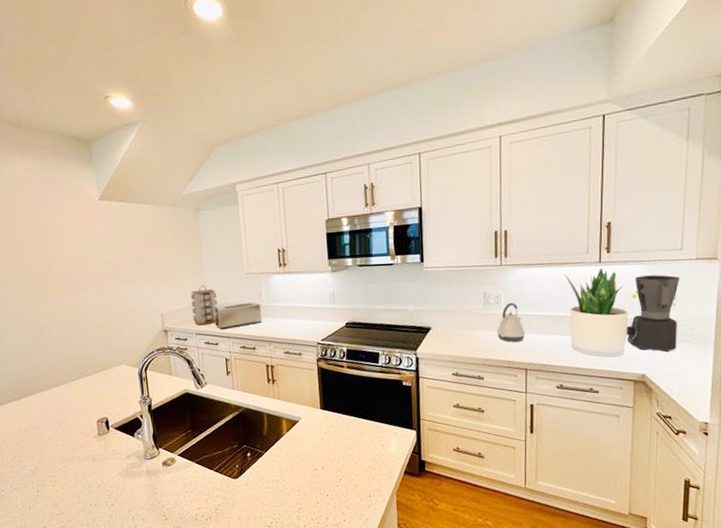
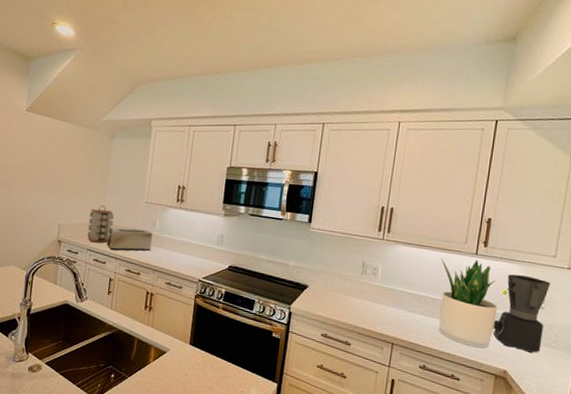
kettle: present [497,302,525,342] -> none [370,276,397,316]

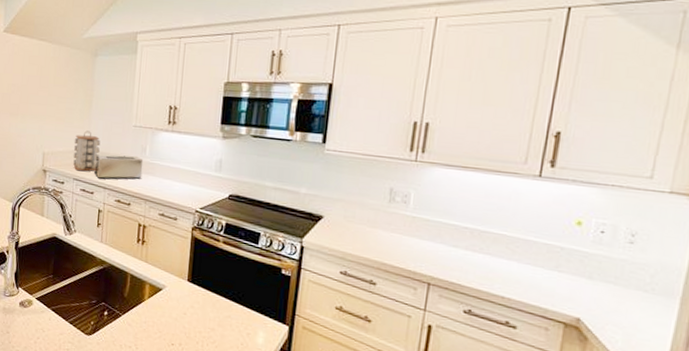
planter: present [438,258,498,349] -> none [489,182,569,291]
blender: present [493,274,550,353] -> none [562,200,644,298]

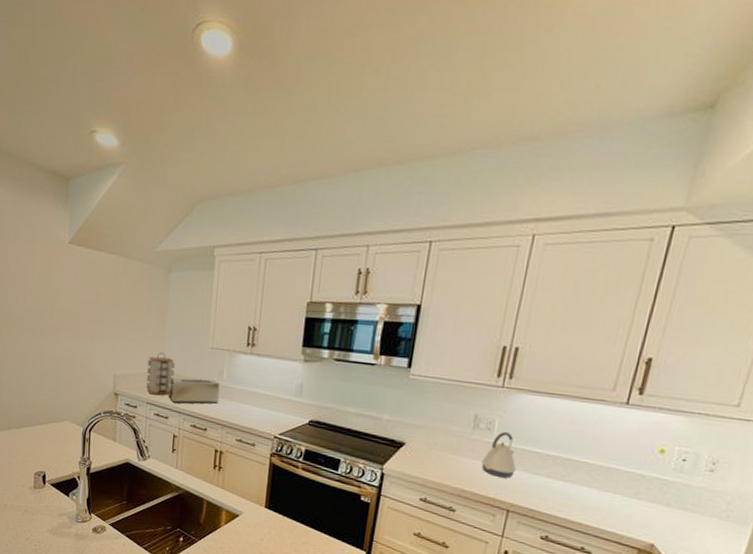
kettle: none [399,204,434,251] -> present [481,431,516,478]

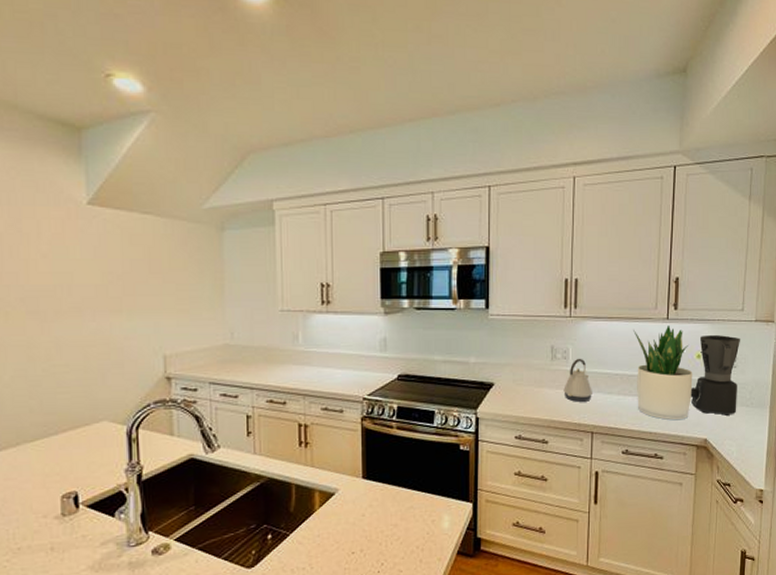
spice rack: present [146,352,175,395] -> none [205,322,240,373]
toaster: present [168,378,221,404] -> none [236,345,297,378]
planter: none [569,410,650,518] -> present [633,326,693,421]
blender: none [641,428,727,524] -> present [690,335,740,416]

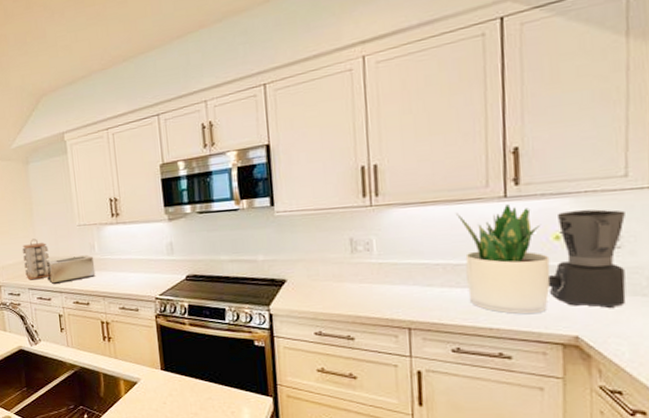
spice rack: none [205,322,240,373] -> present [22,238,49,280]
toaster: none [236,345,297,378] -> present [46,254,96,284]
kettle: present [563,358,592,402] -> none [369,249,406,296]

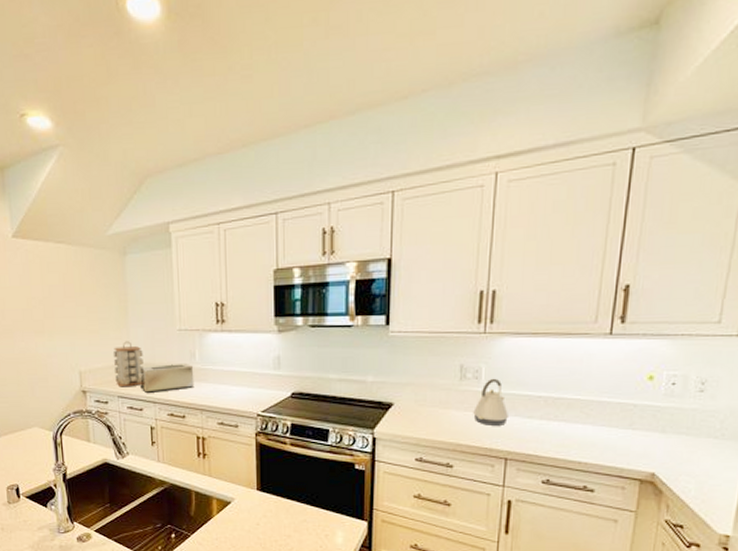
kettle: none [369,249,406,296] -> present [473,378,508,426]
planter: present [456,204,551,315] -> none [564,342,641,450]
blender: present [547,209,626,308] -> none [636,353,713,447]

